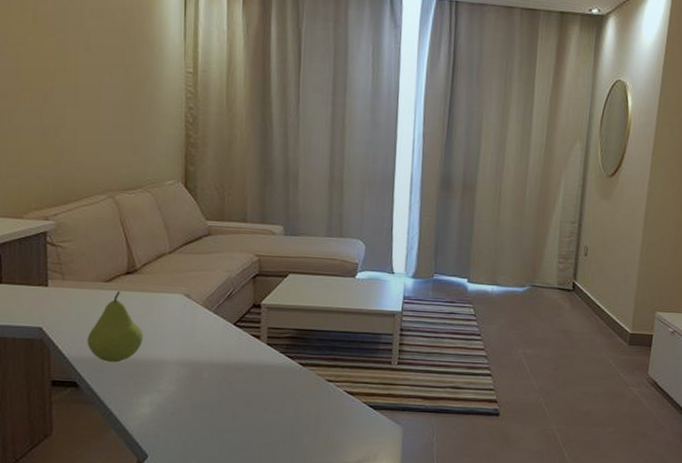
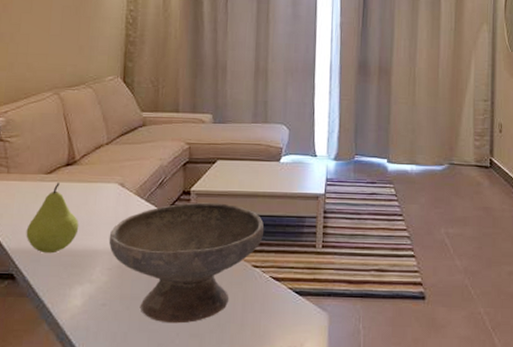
bowl: none [176,316,339,433] -> present [108,202,265,324]

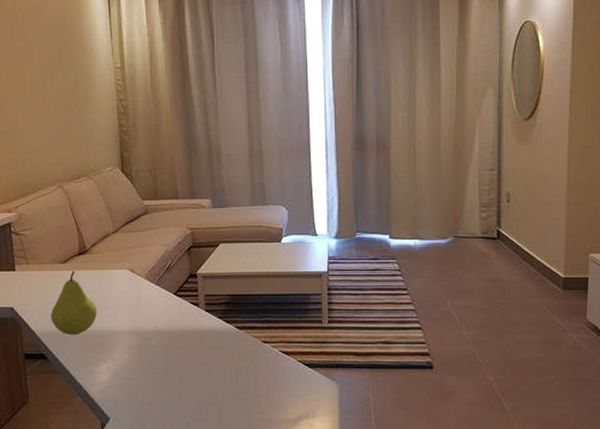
bowl: present [108,202,265,324] -> none [125,284,271,395]

